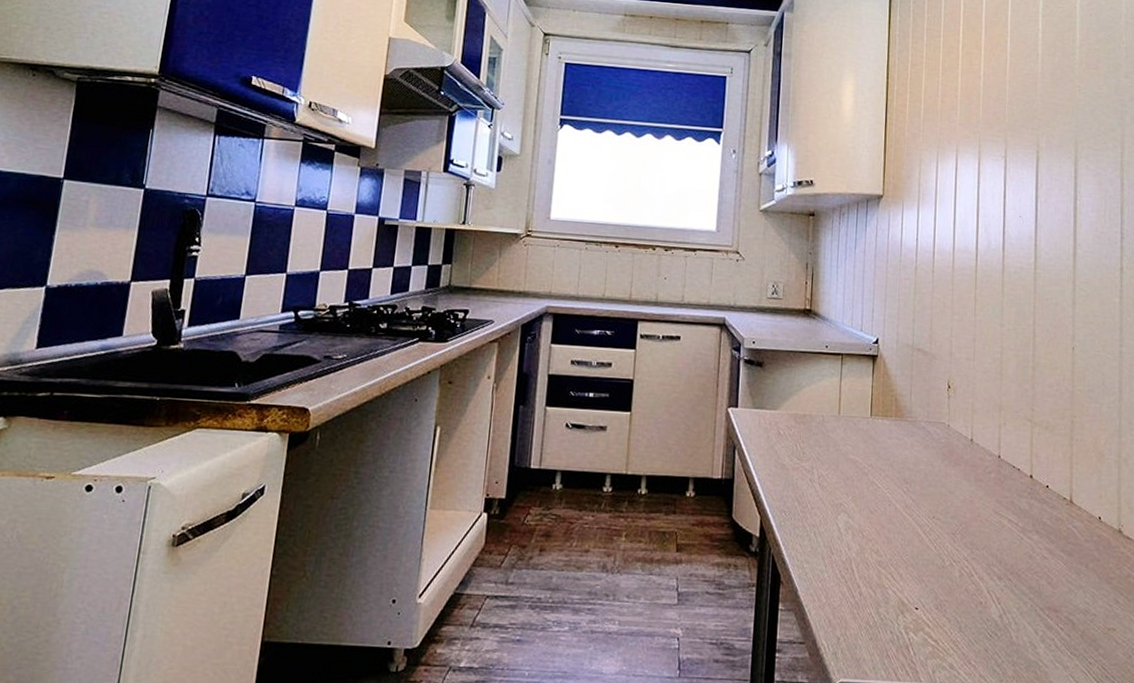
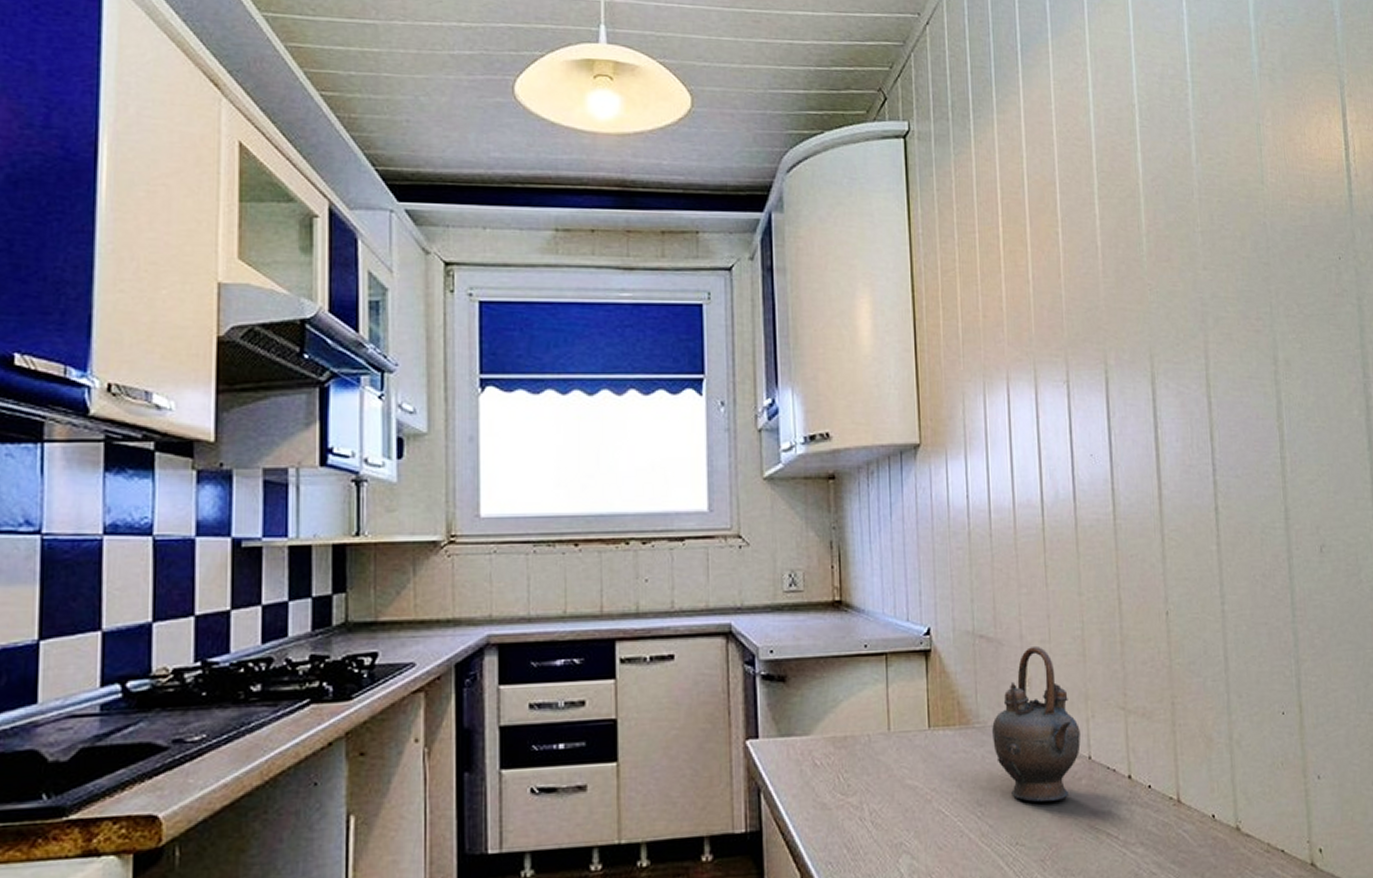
teapot: none [921,362,993,488] -> present [992,645,1081,803]

